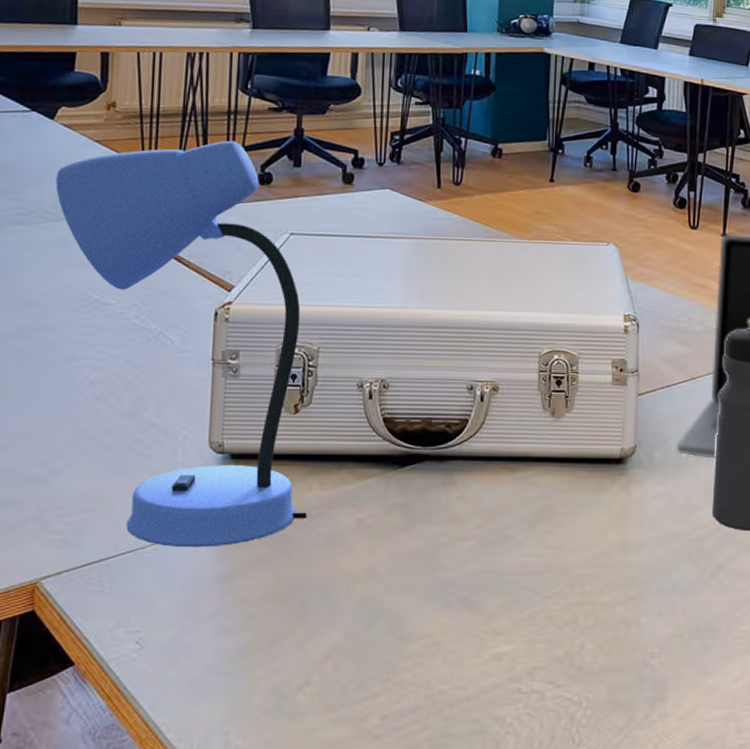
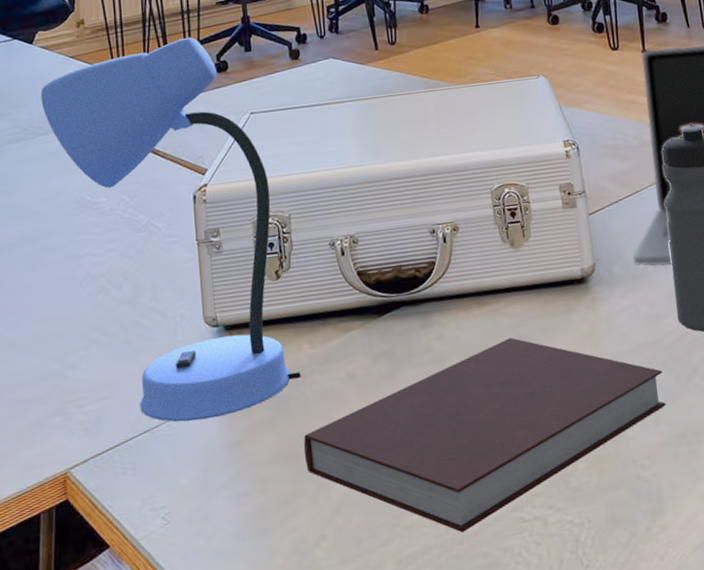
notebook: none [299,508,687,696] -> present [303,337,666,533]

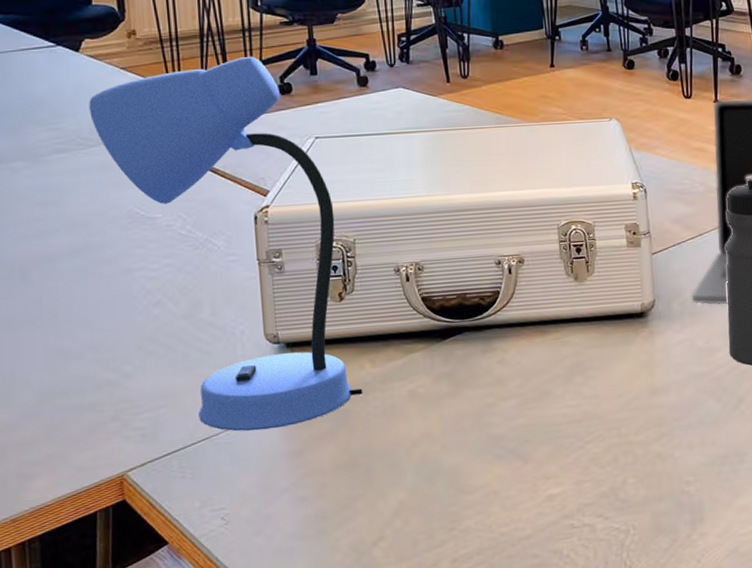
notebook: present [303,337,666,533] -> none [364,364,713,537]

